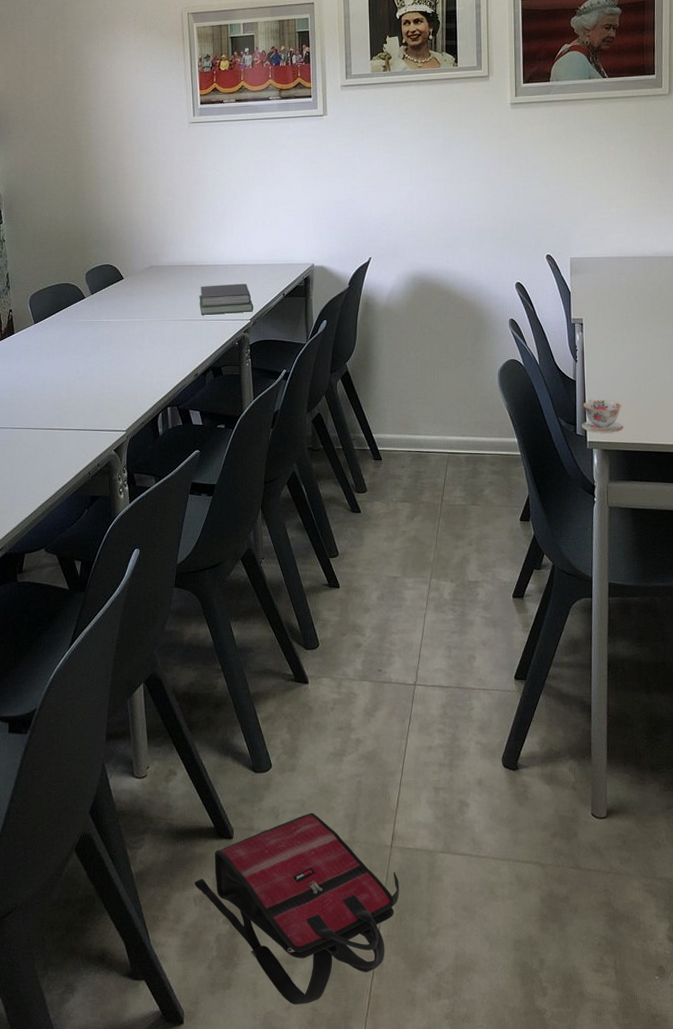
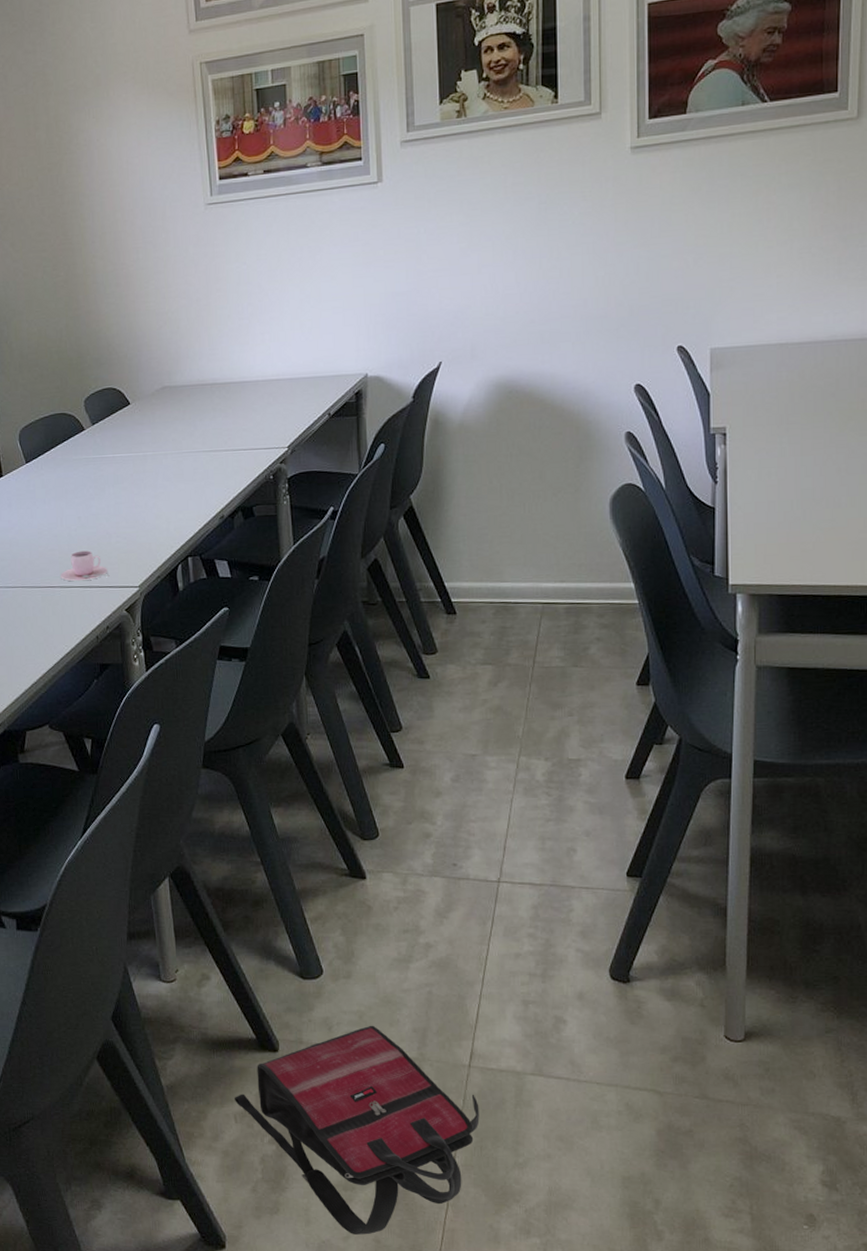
teacup: none [60,399,101,425] -> present [61,550,109,582]
book: present [199,283,254,315] -> none [223,402,292,444]
teacup: present [581,398,624,433] -> none [721,529,779,574]

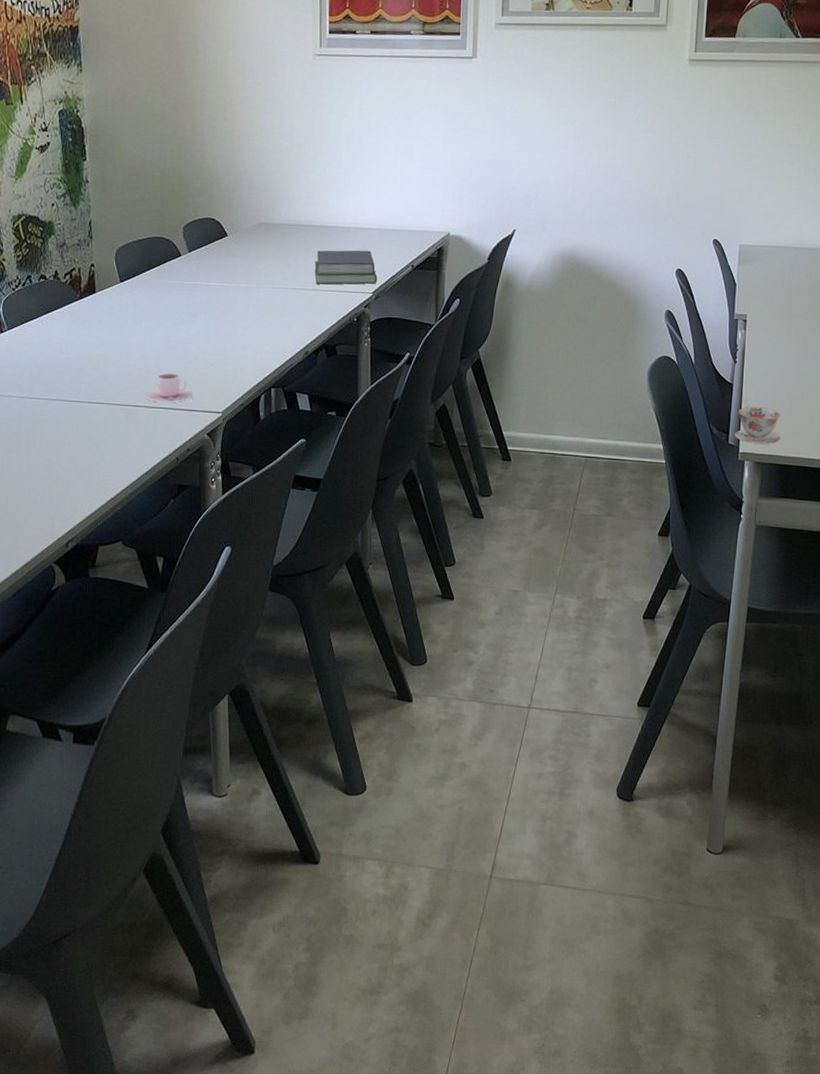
book: none [223,402,292,444] -> present [314,250,378,285]
backpack: present [235,1025,480,1235] -> none [274,839,497,1036]
teacup: none [721,529,779,574] -> present [734,404,781,444]

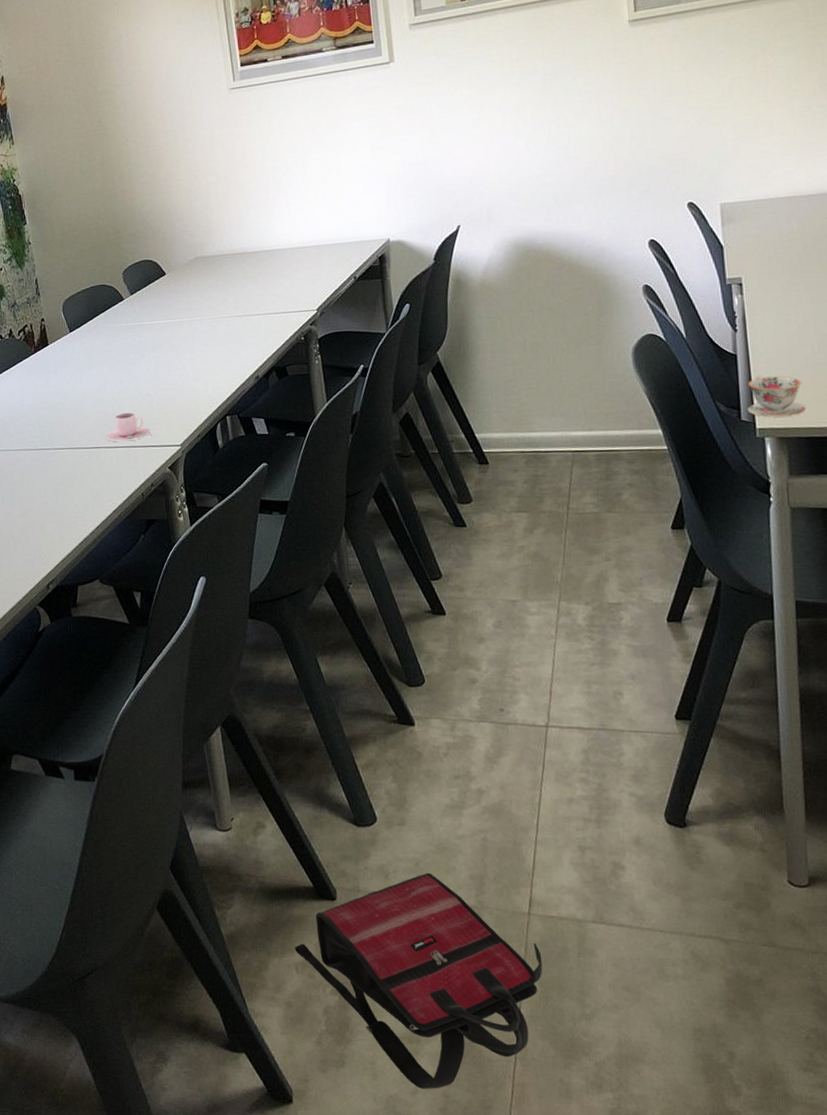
backpack: none [274,839,497,1036] -> present [295,872,543,1089]
book: present [314,250,378,285] -> none [254,268,320,309]

